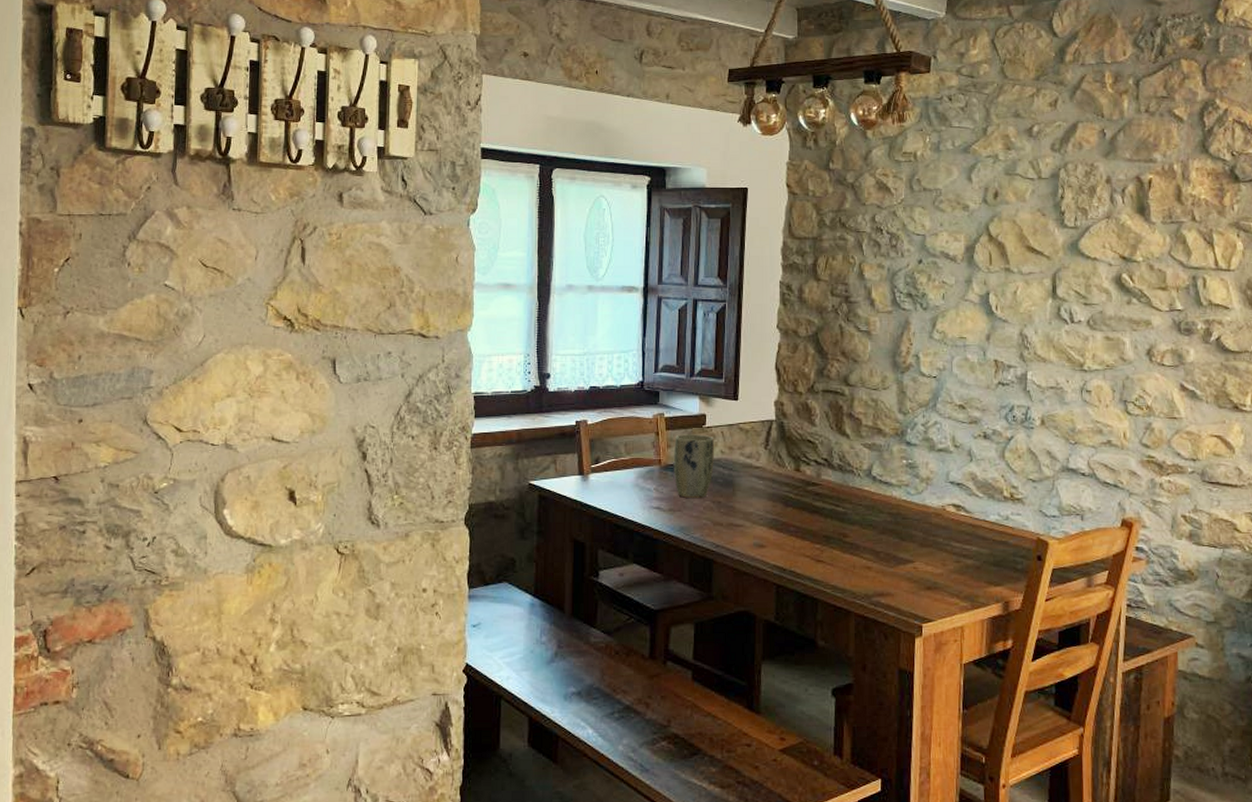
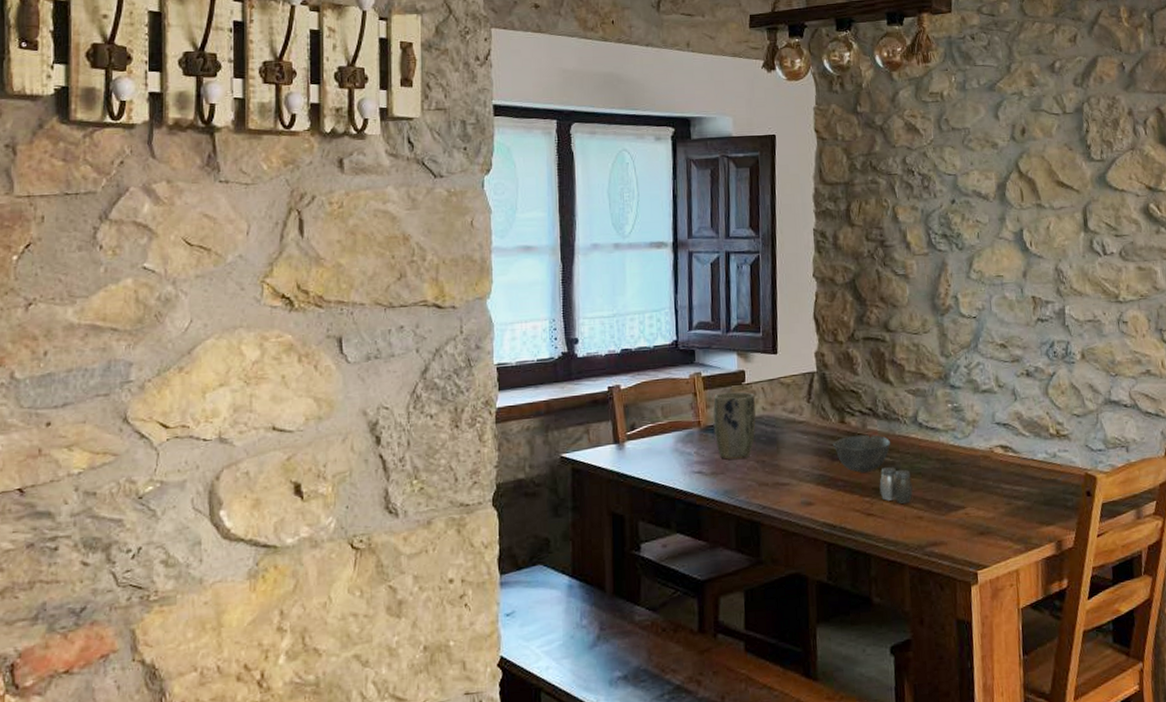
bowl: none [787,483,844,520] -> present [833,434,891,473]
salt and pepper shaker: none [830,516,863,553] -> present [879,466,913,504]

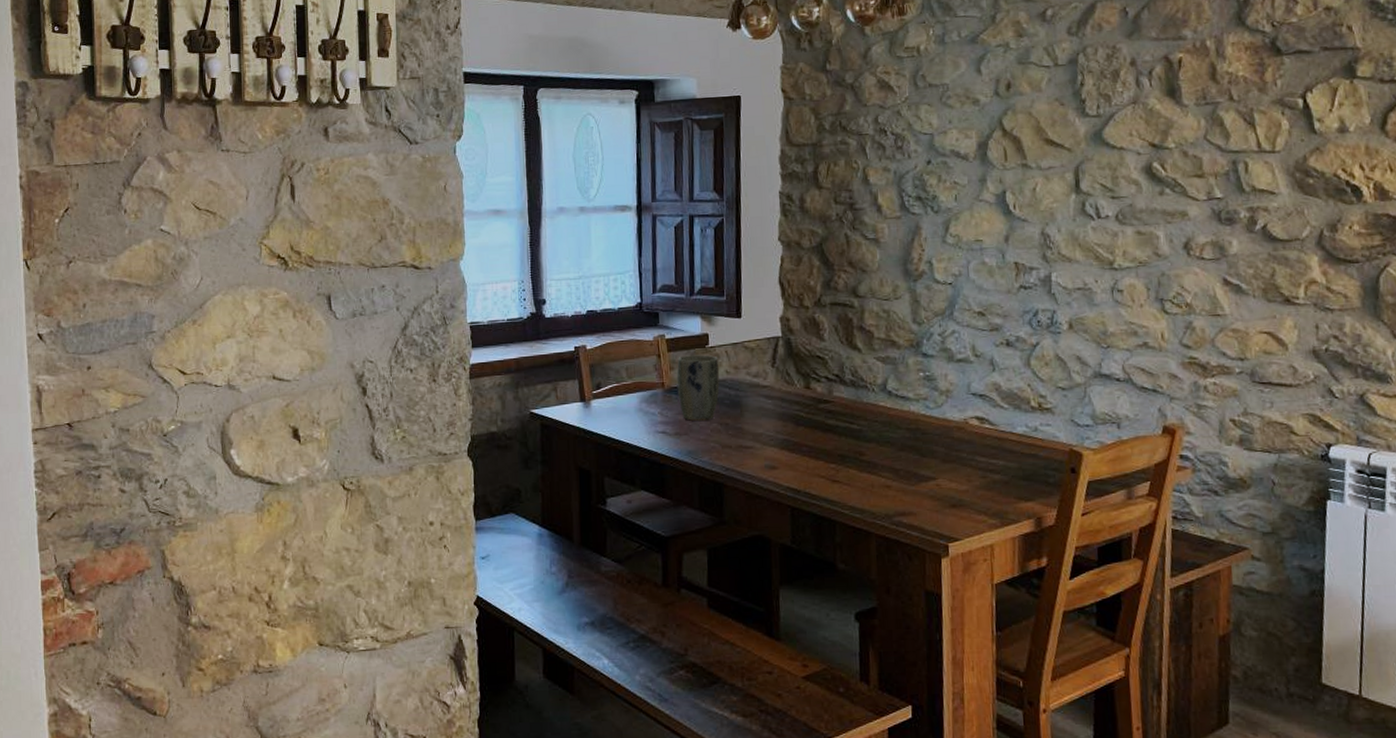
bowl: present [833,434,891,473] -> none [798,401,859,439]
salt and pepper shaker: present [879,466,913,504] -> none [845,434,881,472]

